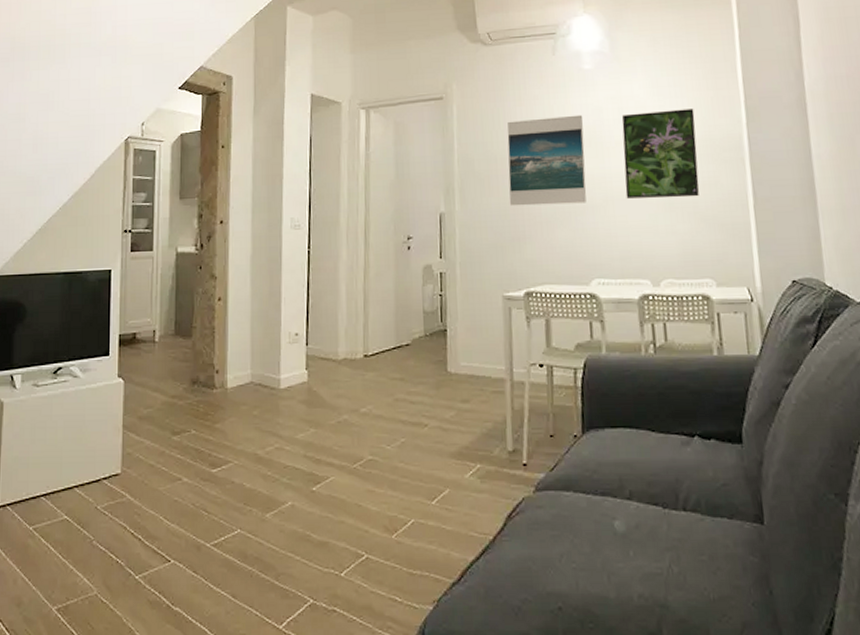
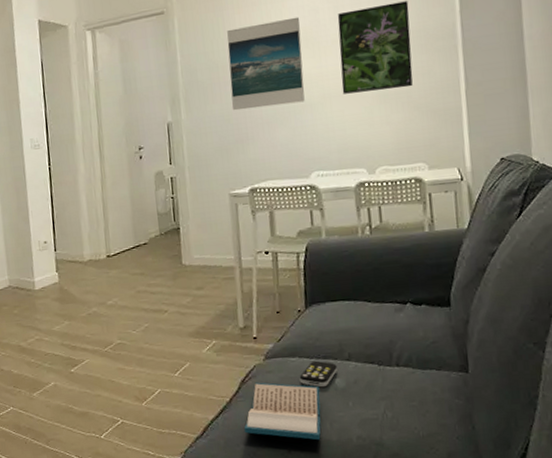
hardback book: none [508,518,597,597] -> present [243,382,321,441]
remote control: none [573,497,617,531] -> present [299,360,337,388]

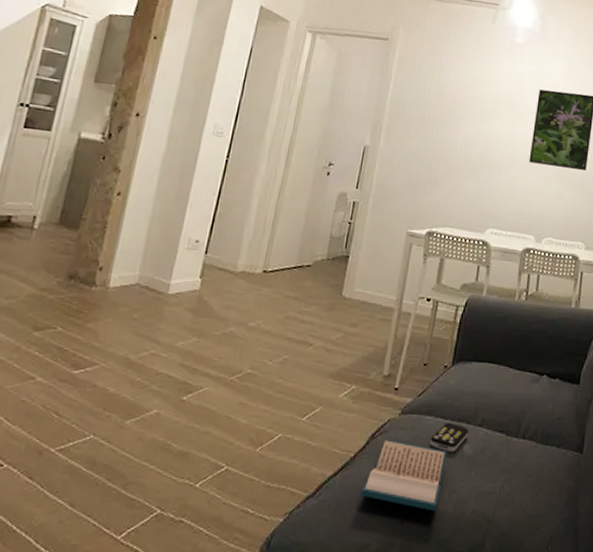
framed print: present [227,17,305,111] -> none [429,74,506,160]

